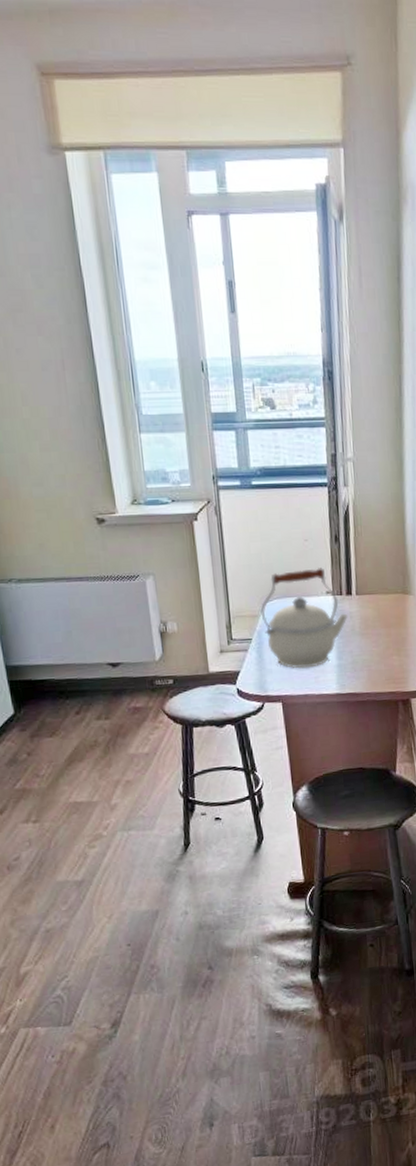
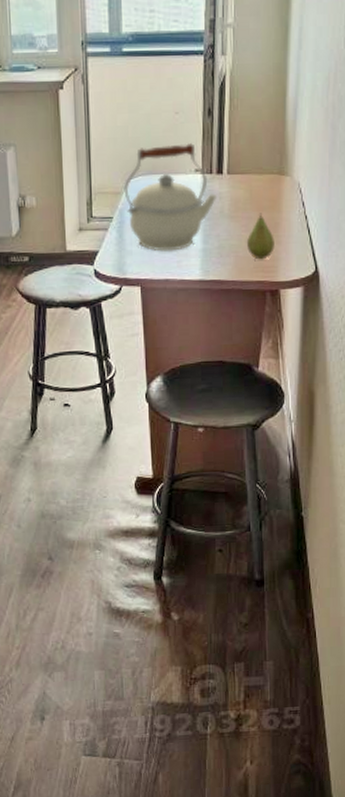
fruit: none [377,629,403,673] -> present [246,213,275,260]

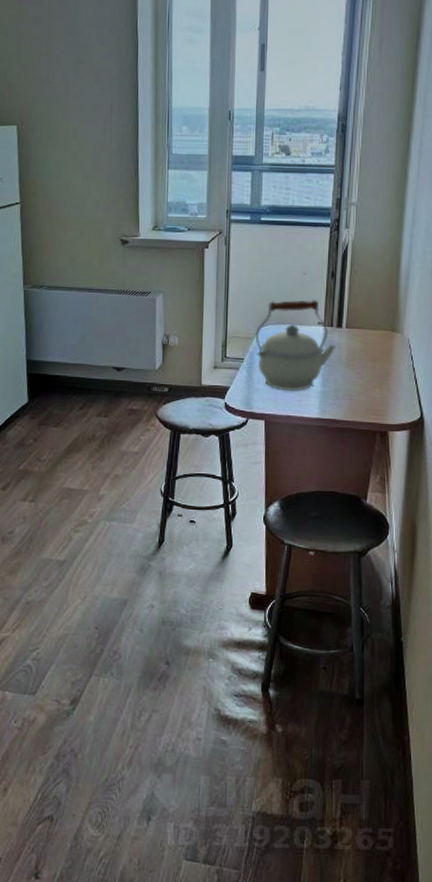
fruit: present [246,213,275,260] -> none [360,363,385,404]

